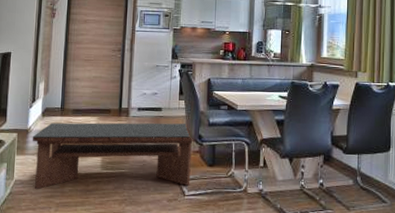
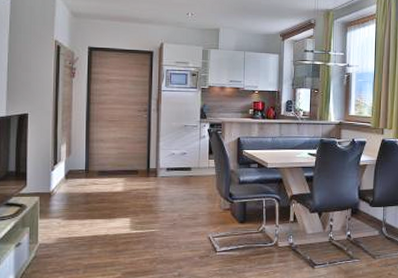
coffee table: present [32,122,194,190] -> none [55,182,225,253]

